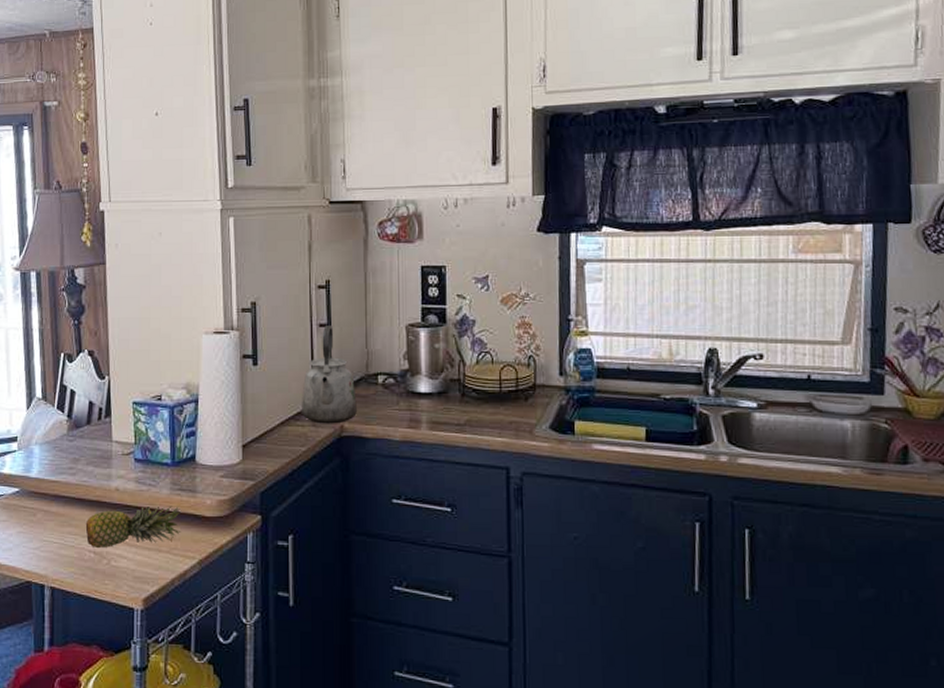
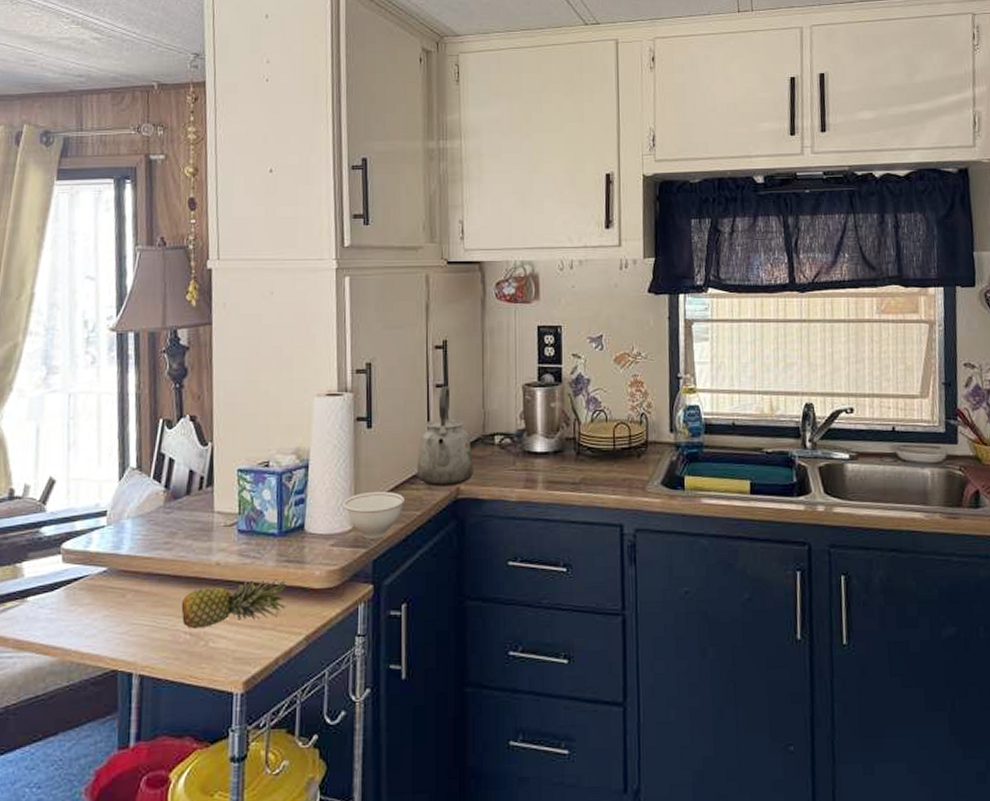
bowl: none [230,426,290,472] -> present [342,491,404,539]

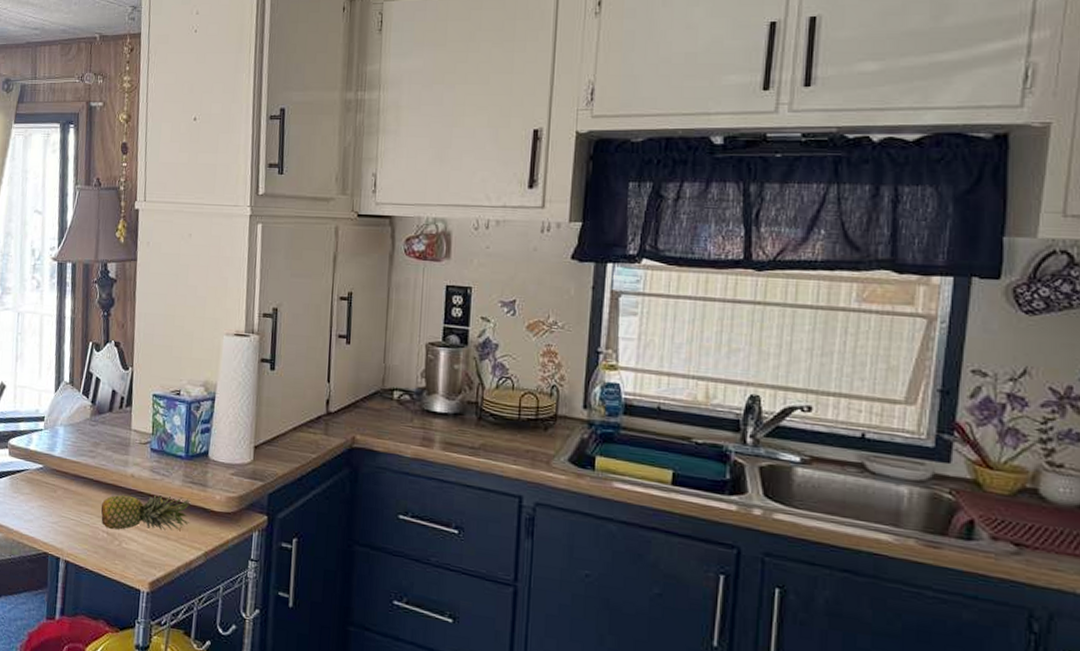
bowl: present [342,491,404,539] -> none [243,429,301,475]
kettle: present [417,386,473,487] -> none [315,337,371,435]

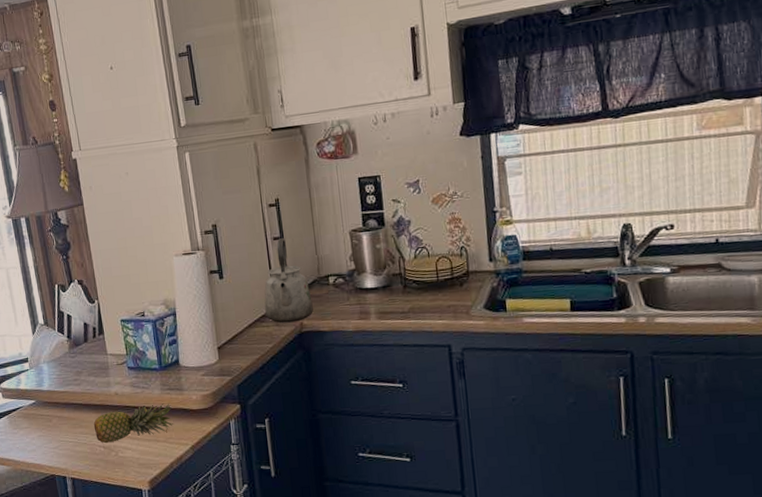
kettle: none [315,337,371,435] -> present [264,238,313,323]

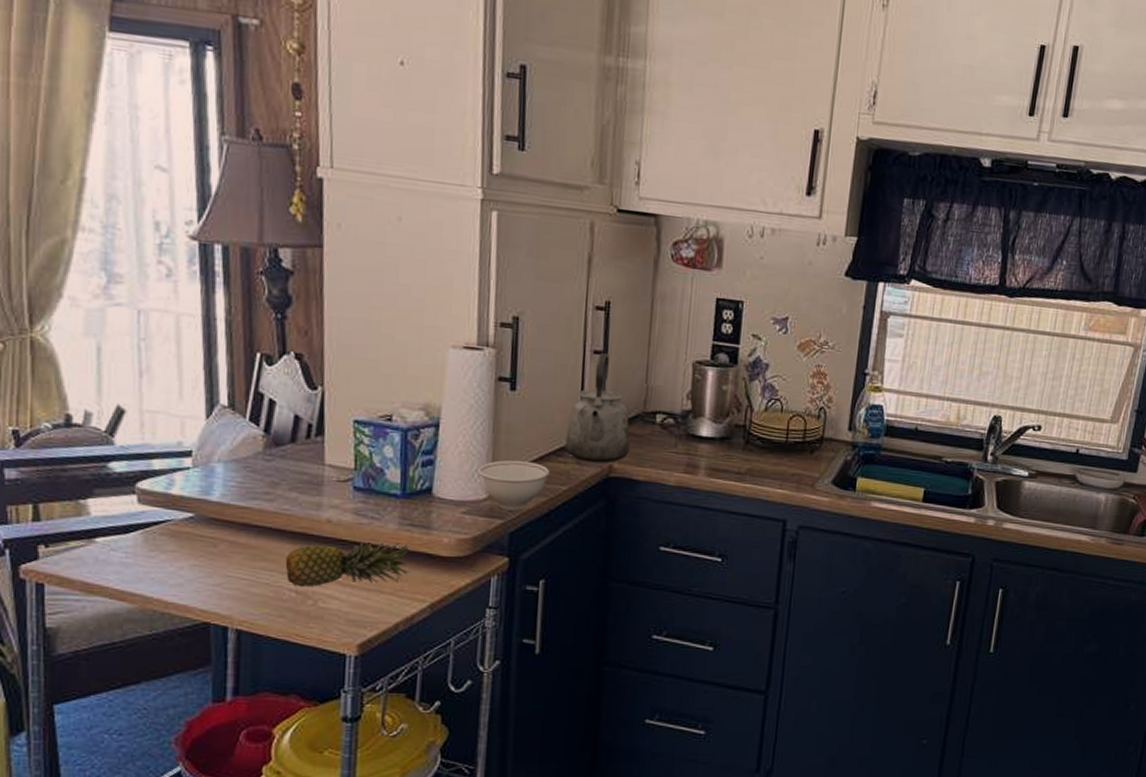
bowl: none [206,329,258,369] -> present [477,460,549,511]

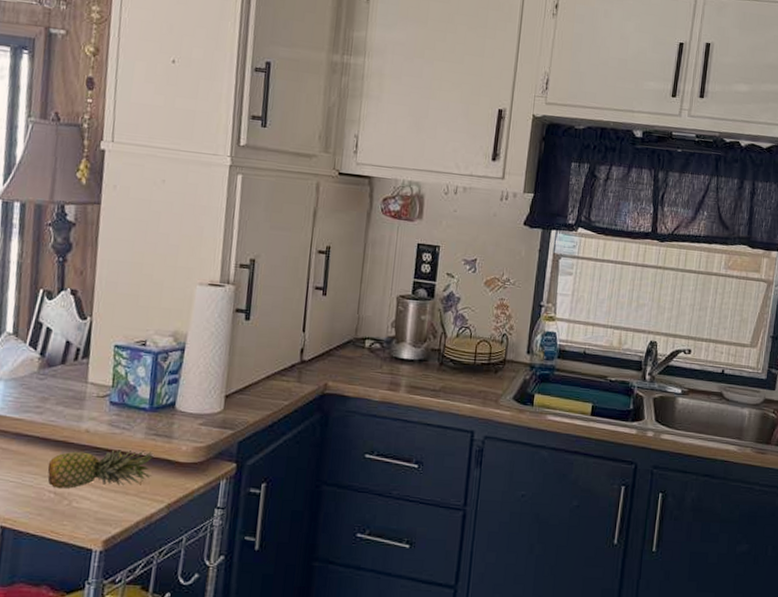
bowl: present [477,460,549,511] -> none [214,378,274,423]
kettle: present [565,353,630,463] -> none [288,289,343,382]

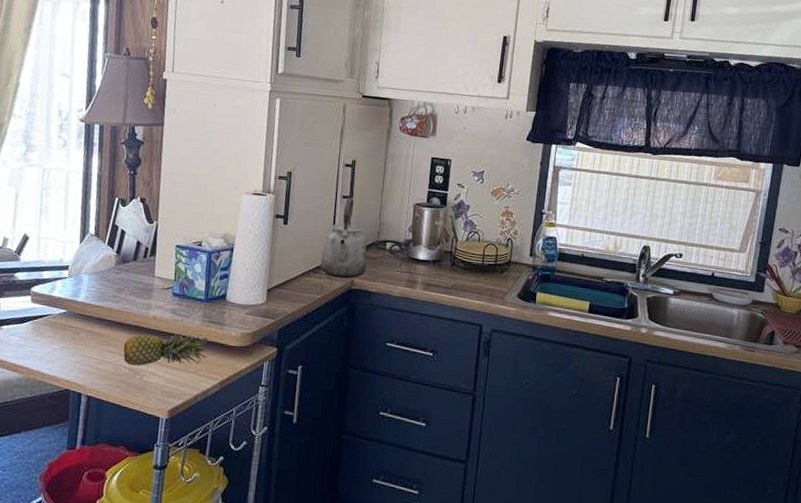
kettle: none [288,289,343,382] -> present [320,198,367,279]

